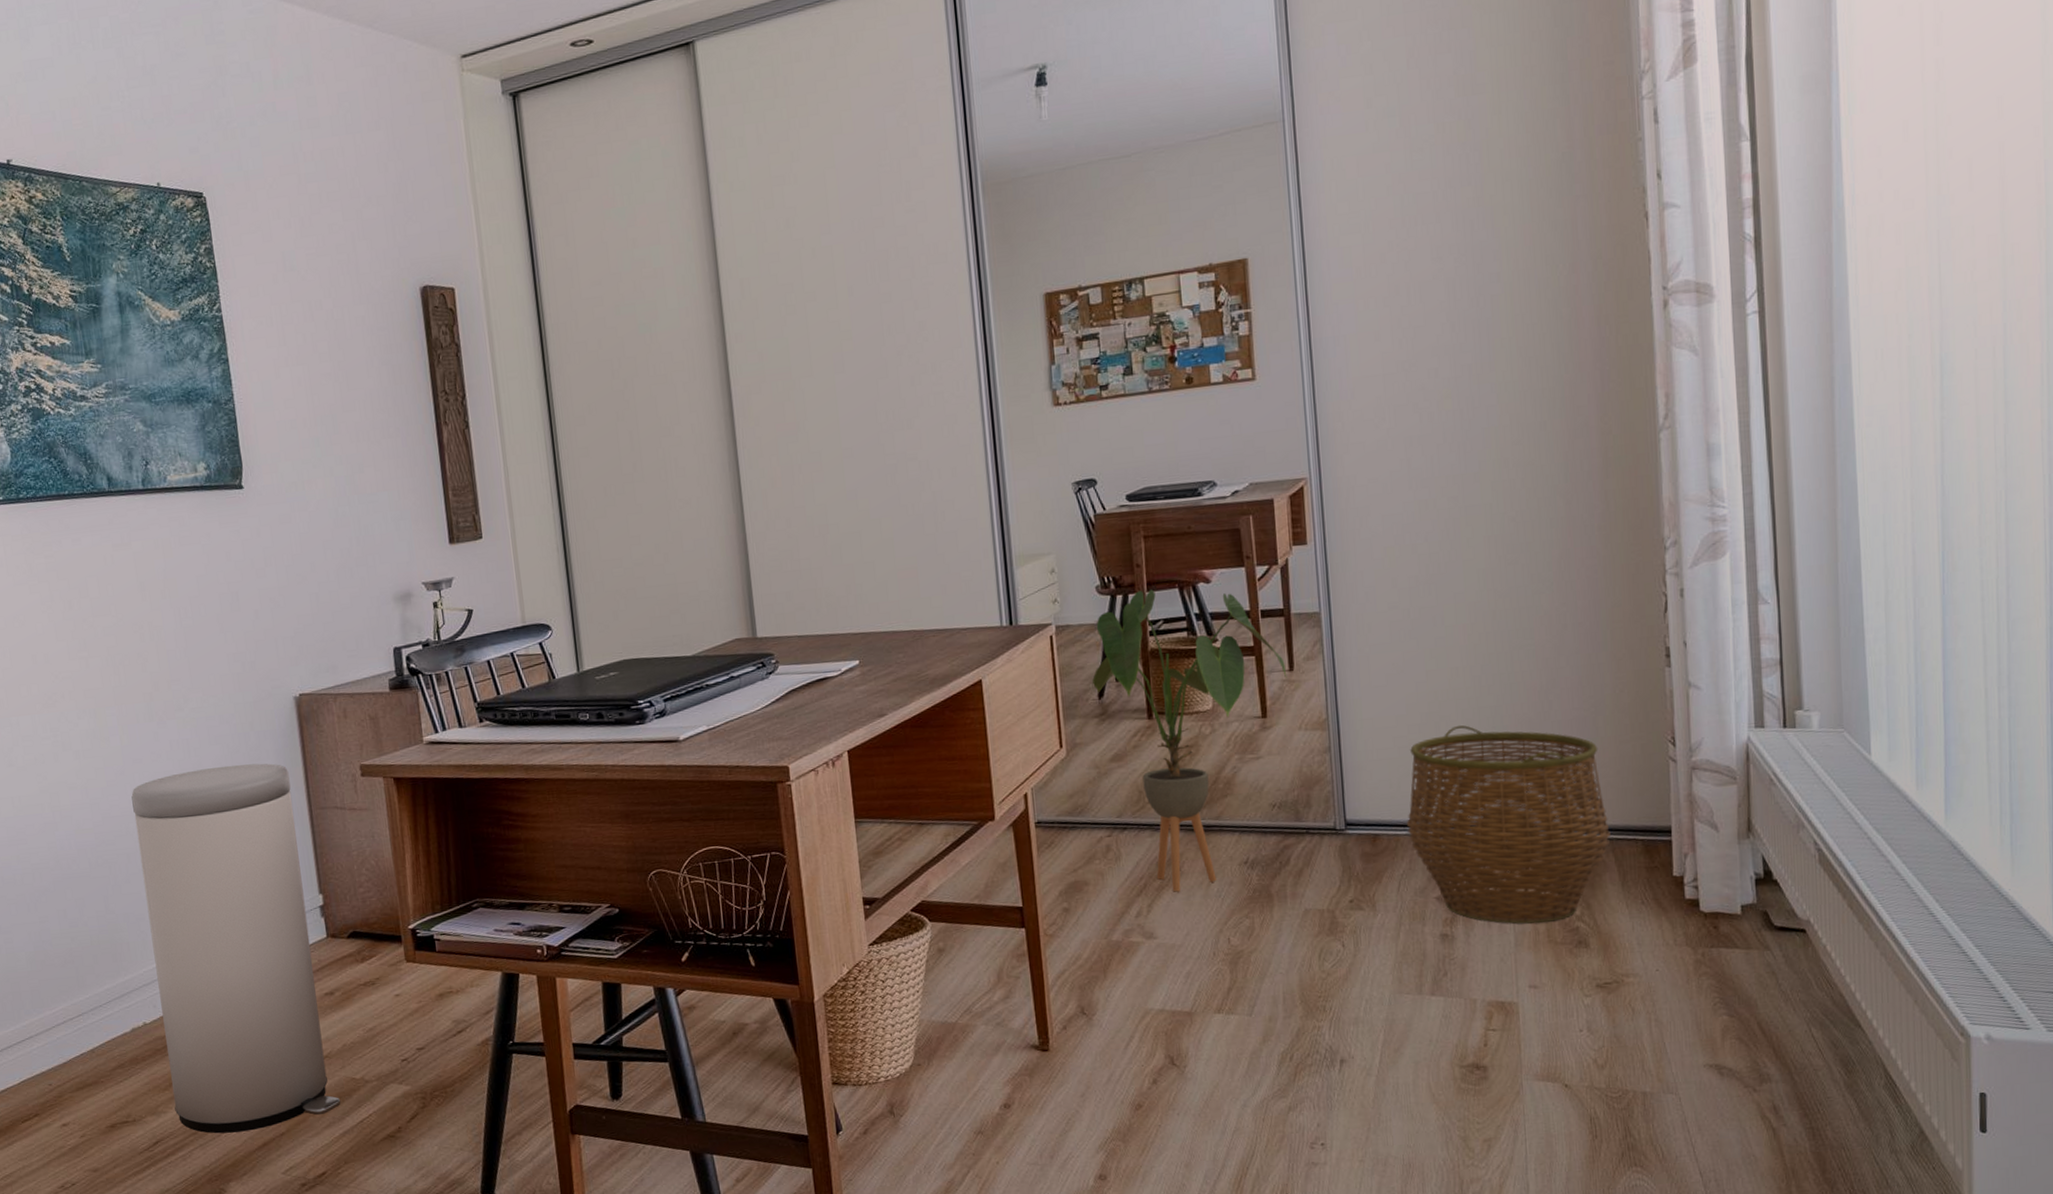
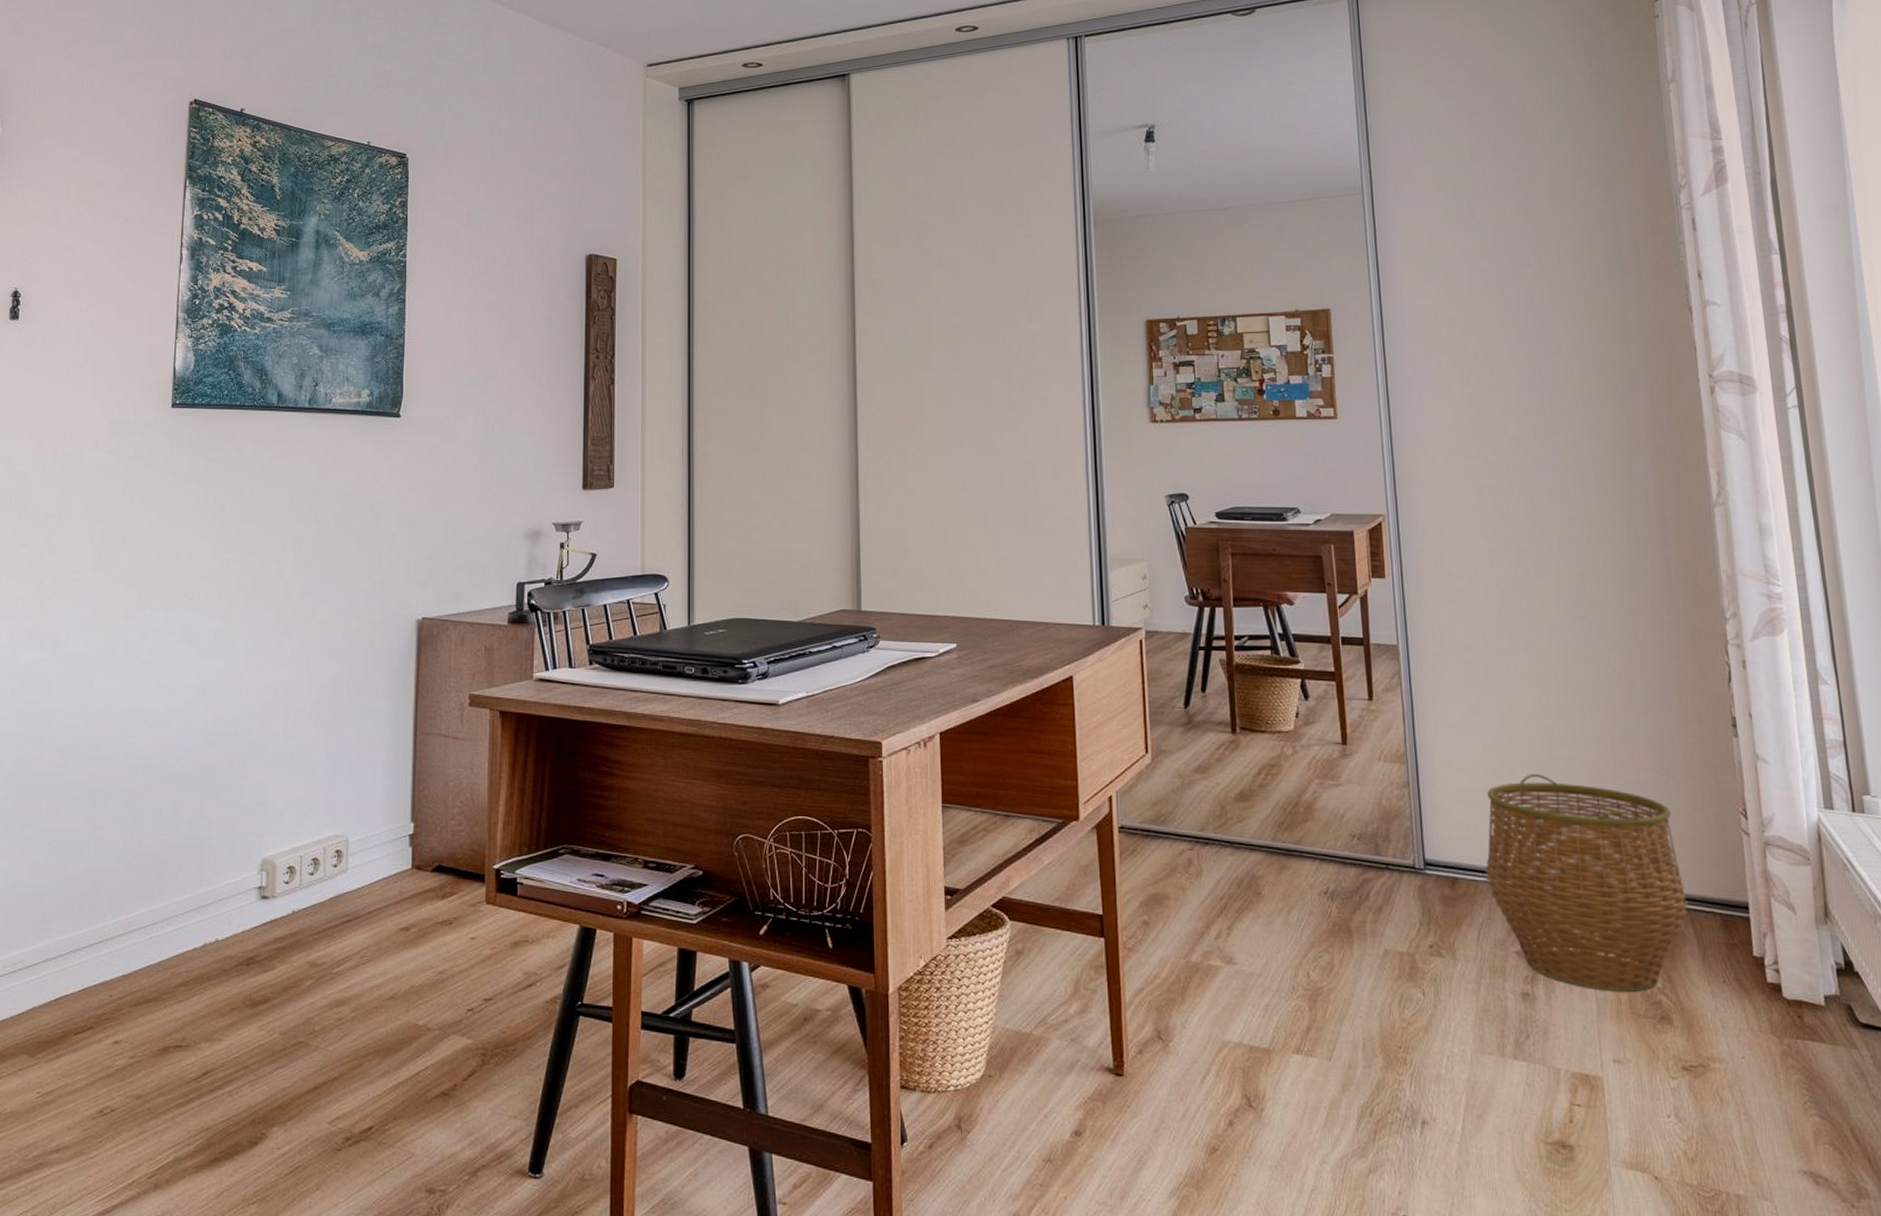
pedal bin: present [131,763,341,1134] -> none [231,680,400,1071]
house plant: present [1092,589,1287,892] -> none [1179,605,1367,916]

